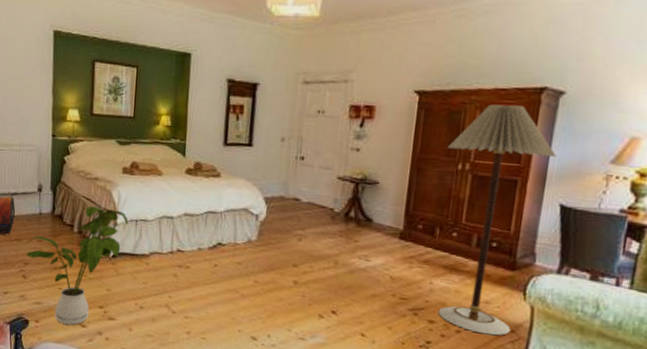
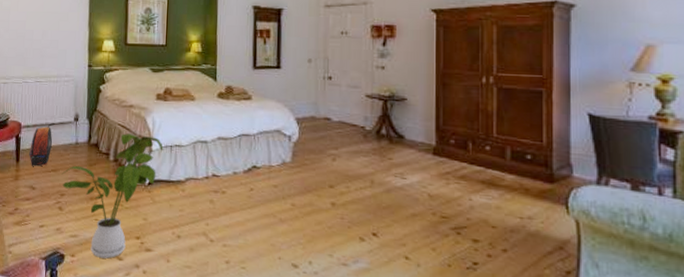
floor lamp: present [438,104,557,336] -> none [469,19,577,254]

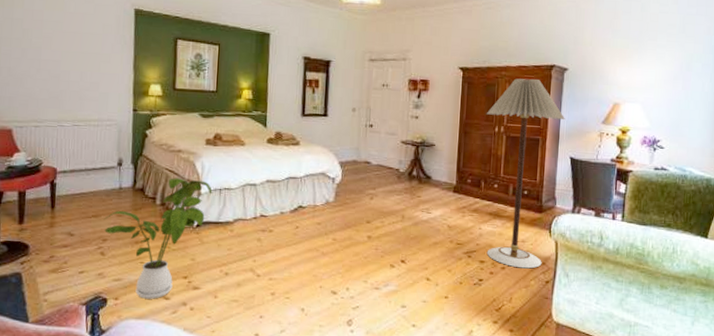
backpack: present [28,123,55,166] -> none [65,168,96,213]
floor lamp: none [469,19,577,254] -> present [486,78,565,269]

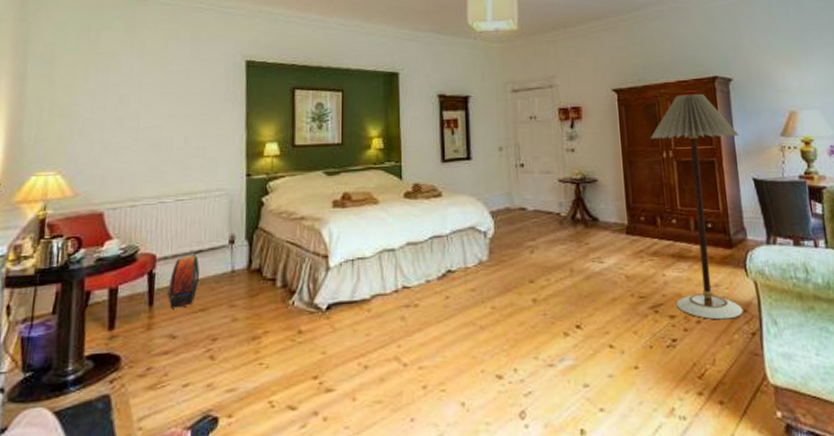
backpack: none [65,168,96,213] -> present [166,250,203,308]
house plant: present [104,178,213,299] -> none [213,251,343,412]

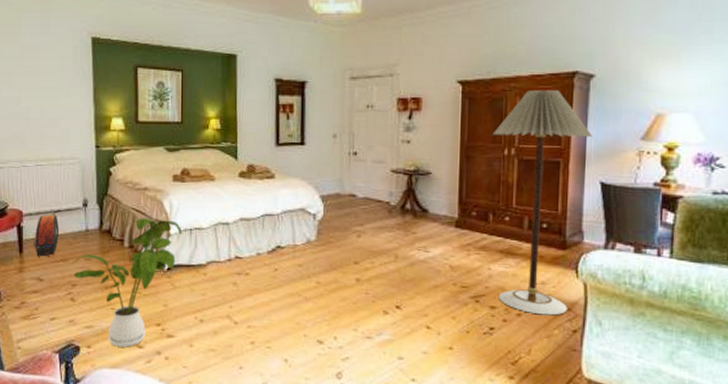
house plant: none [213,251,343,412] -> present [72,218,182,348]

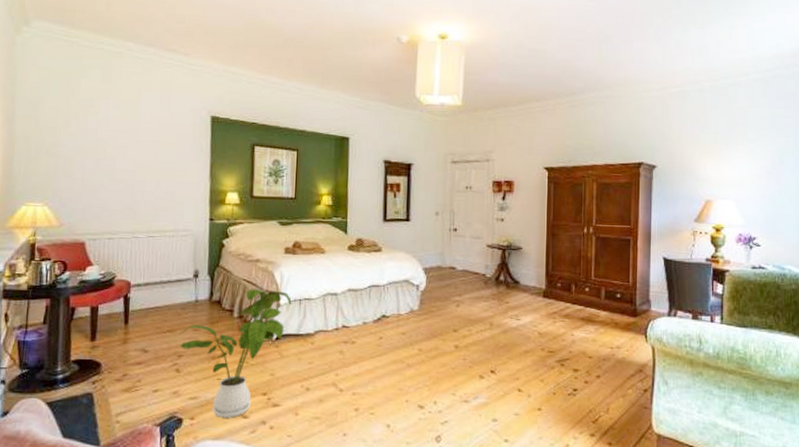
backpack: present [33,210,61,257] -> none [139,281,171,328]
floor lamp: present [492,90,593,316] -> none [574,177,656,377]

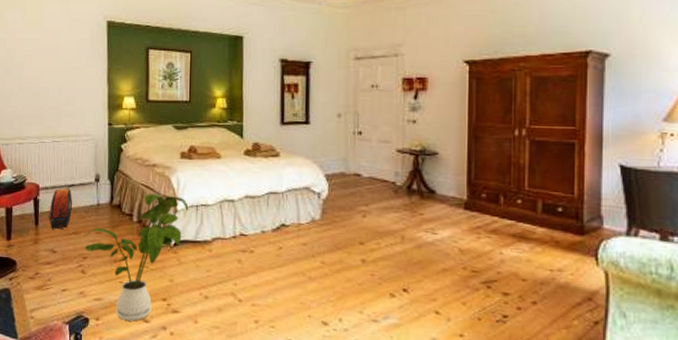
backpack: none [139,281,171,328] -> present [48,184,75,229]

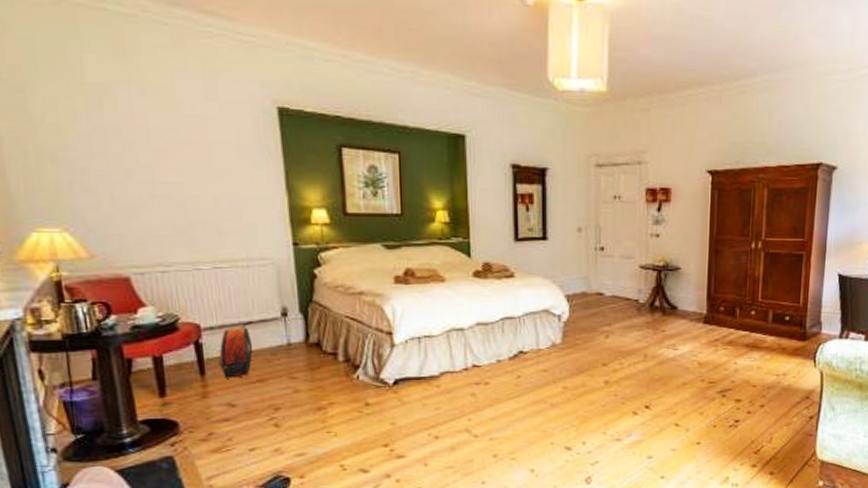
house plant: present [84,194,189,321] -> none [272,327,409,474]

